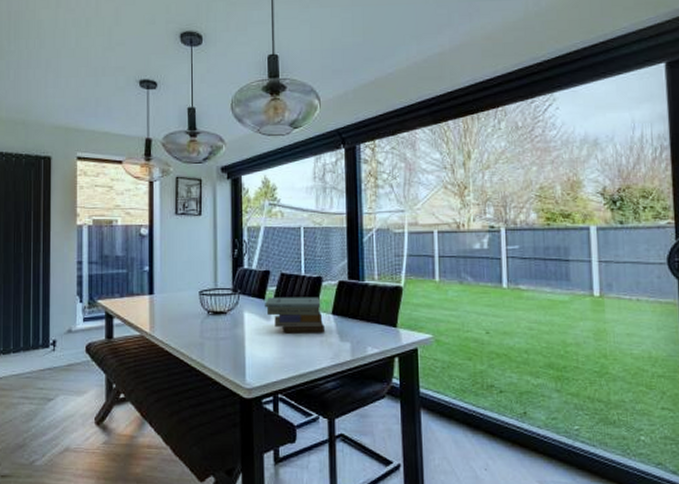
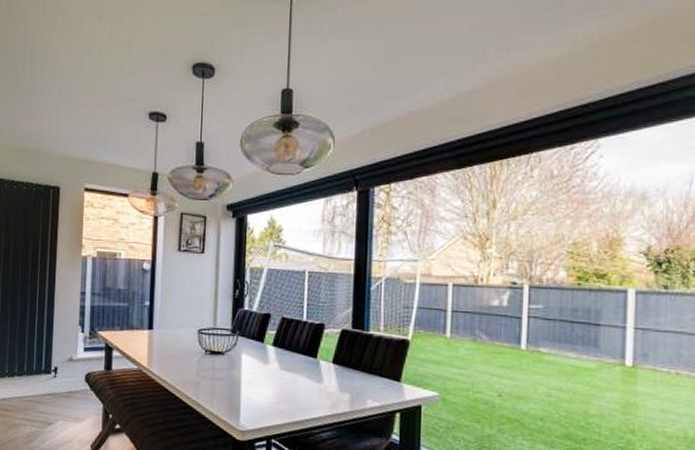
books: present [265,297,324,334] -> none [263,341,324,381]

